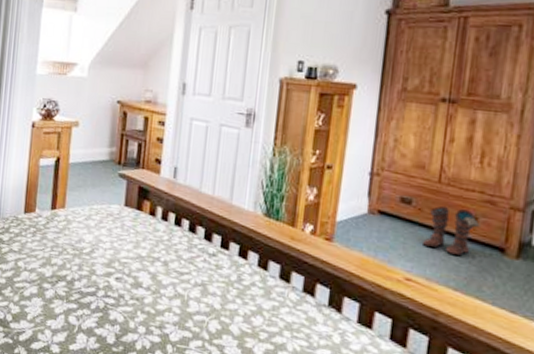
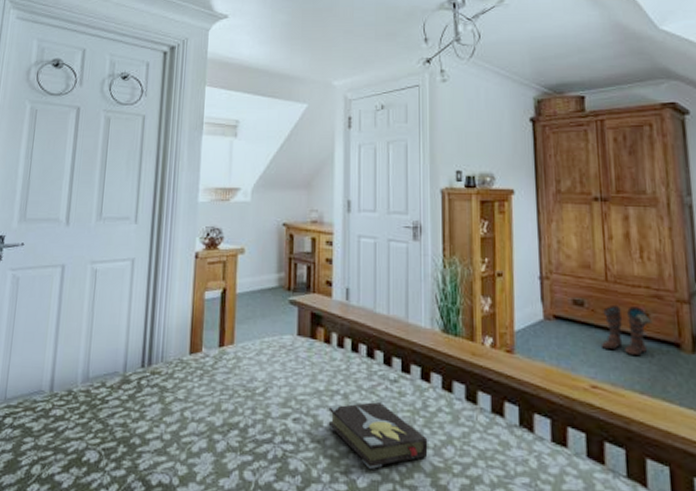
hardback book: none [147,269,239,328] -> present [328,402,428,469]

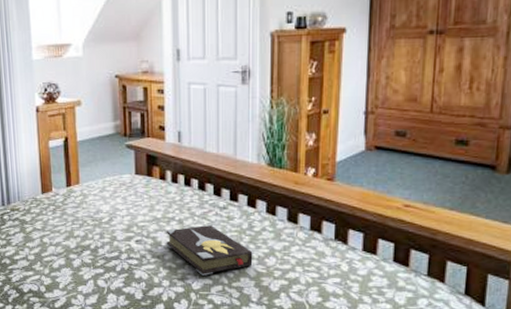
boots: present [600,304,653,355] -> none [417,133,472,177]

